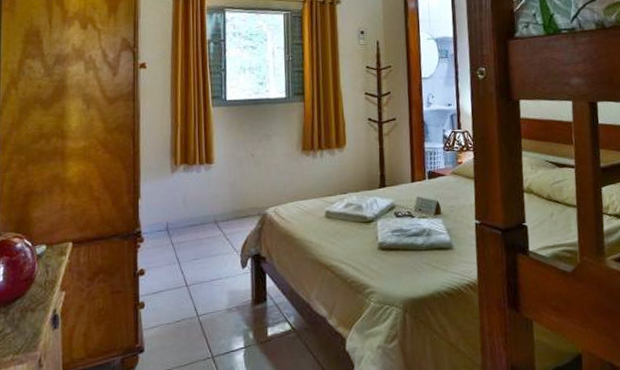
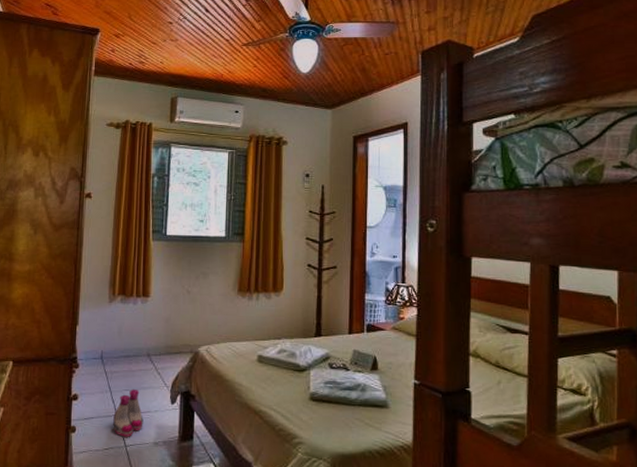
boots: none [183,257,215,307] -> present [113,388,144,437]

